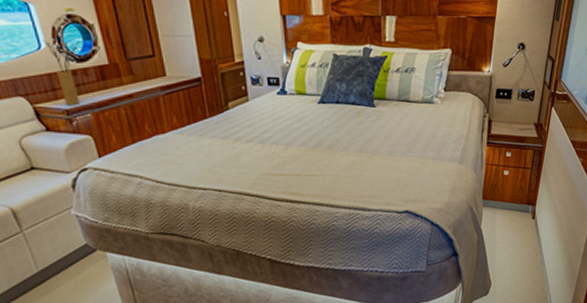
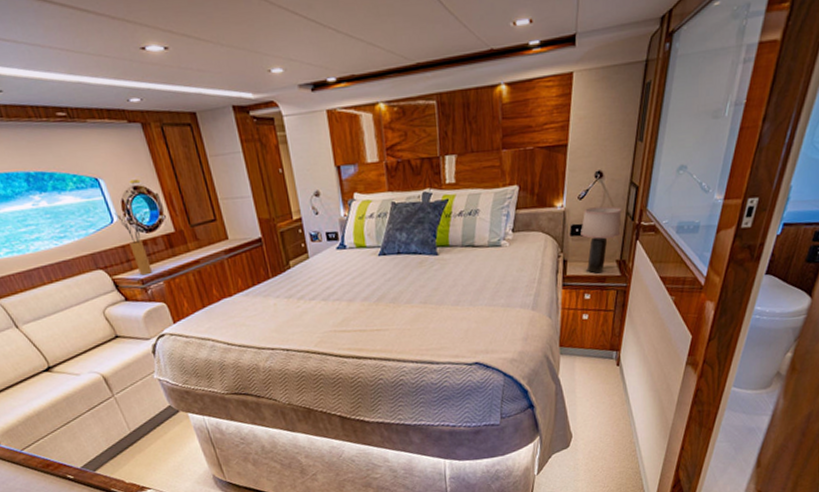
table lamp: none [504,74,540,134] -> present [581,206,622,274]

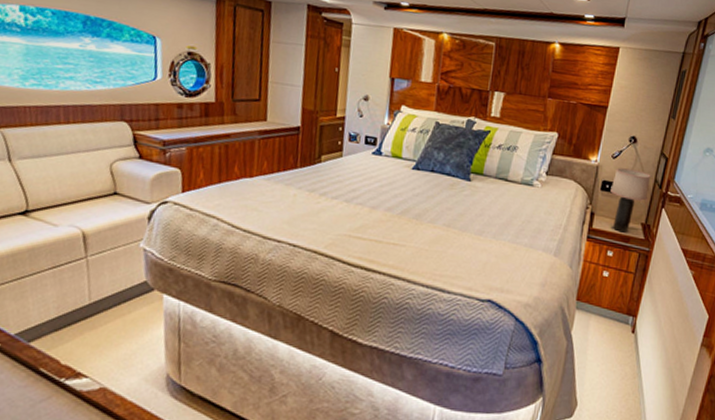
vase: present [114,212,152,276] -> none [160,71,191,138]

